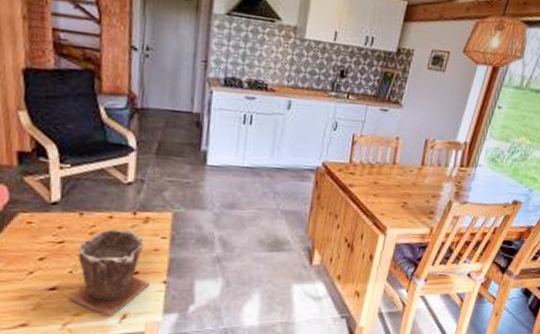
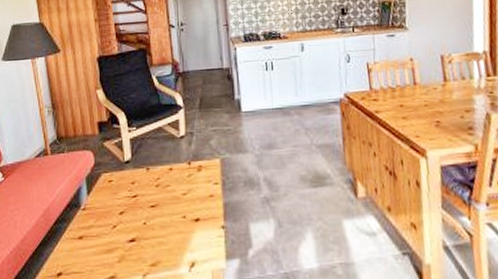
plant pot: present [69,229,151,317] -> none [145,178,211,266]

